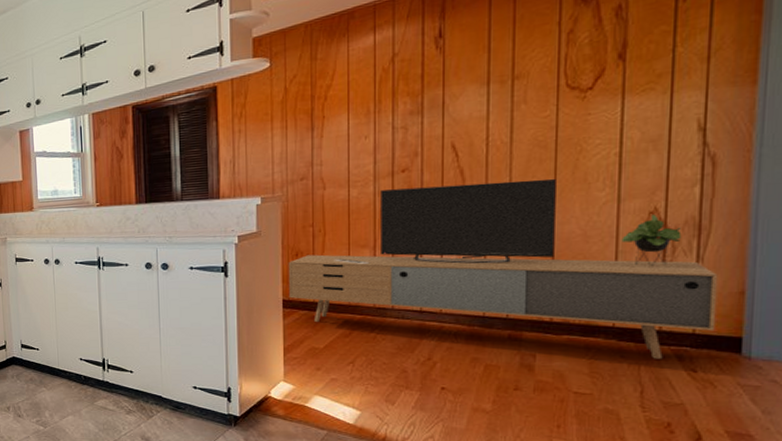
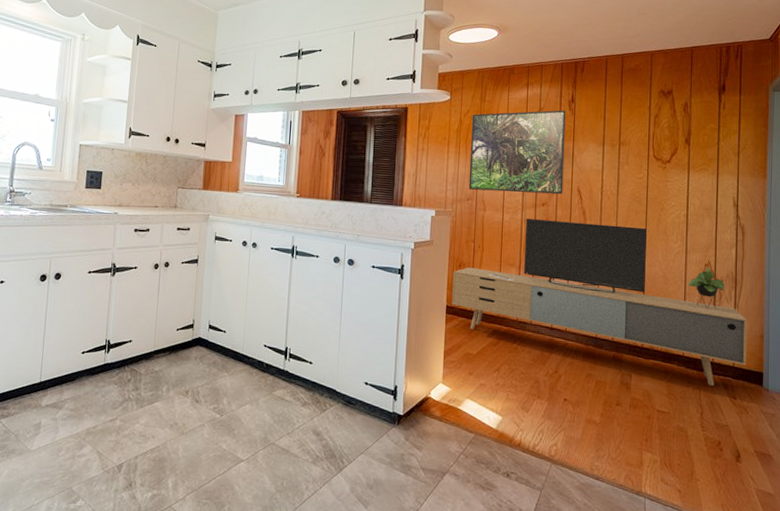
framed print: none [300,50,431,168] -> present [468,110,566,195]

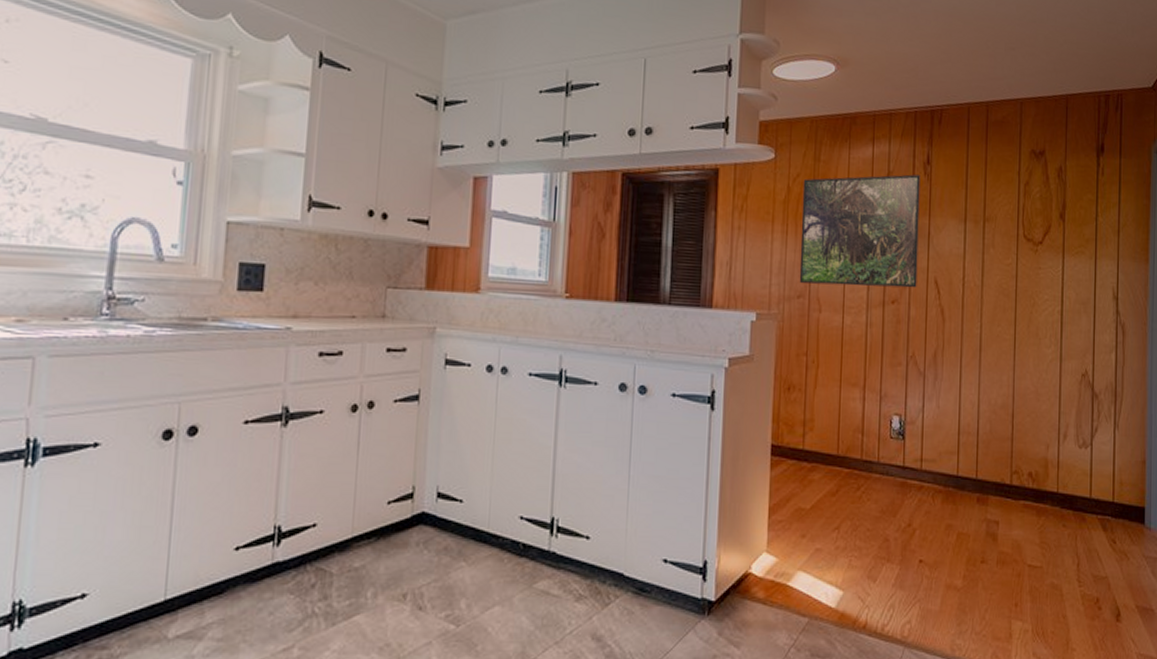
media console: present [451,219,748,386] -> none [777,321,1128,528]

